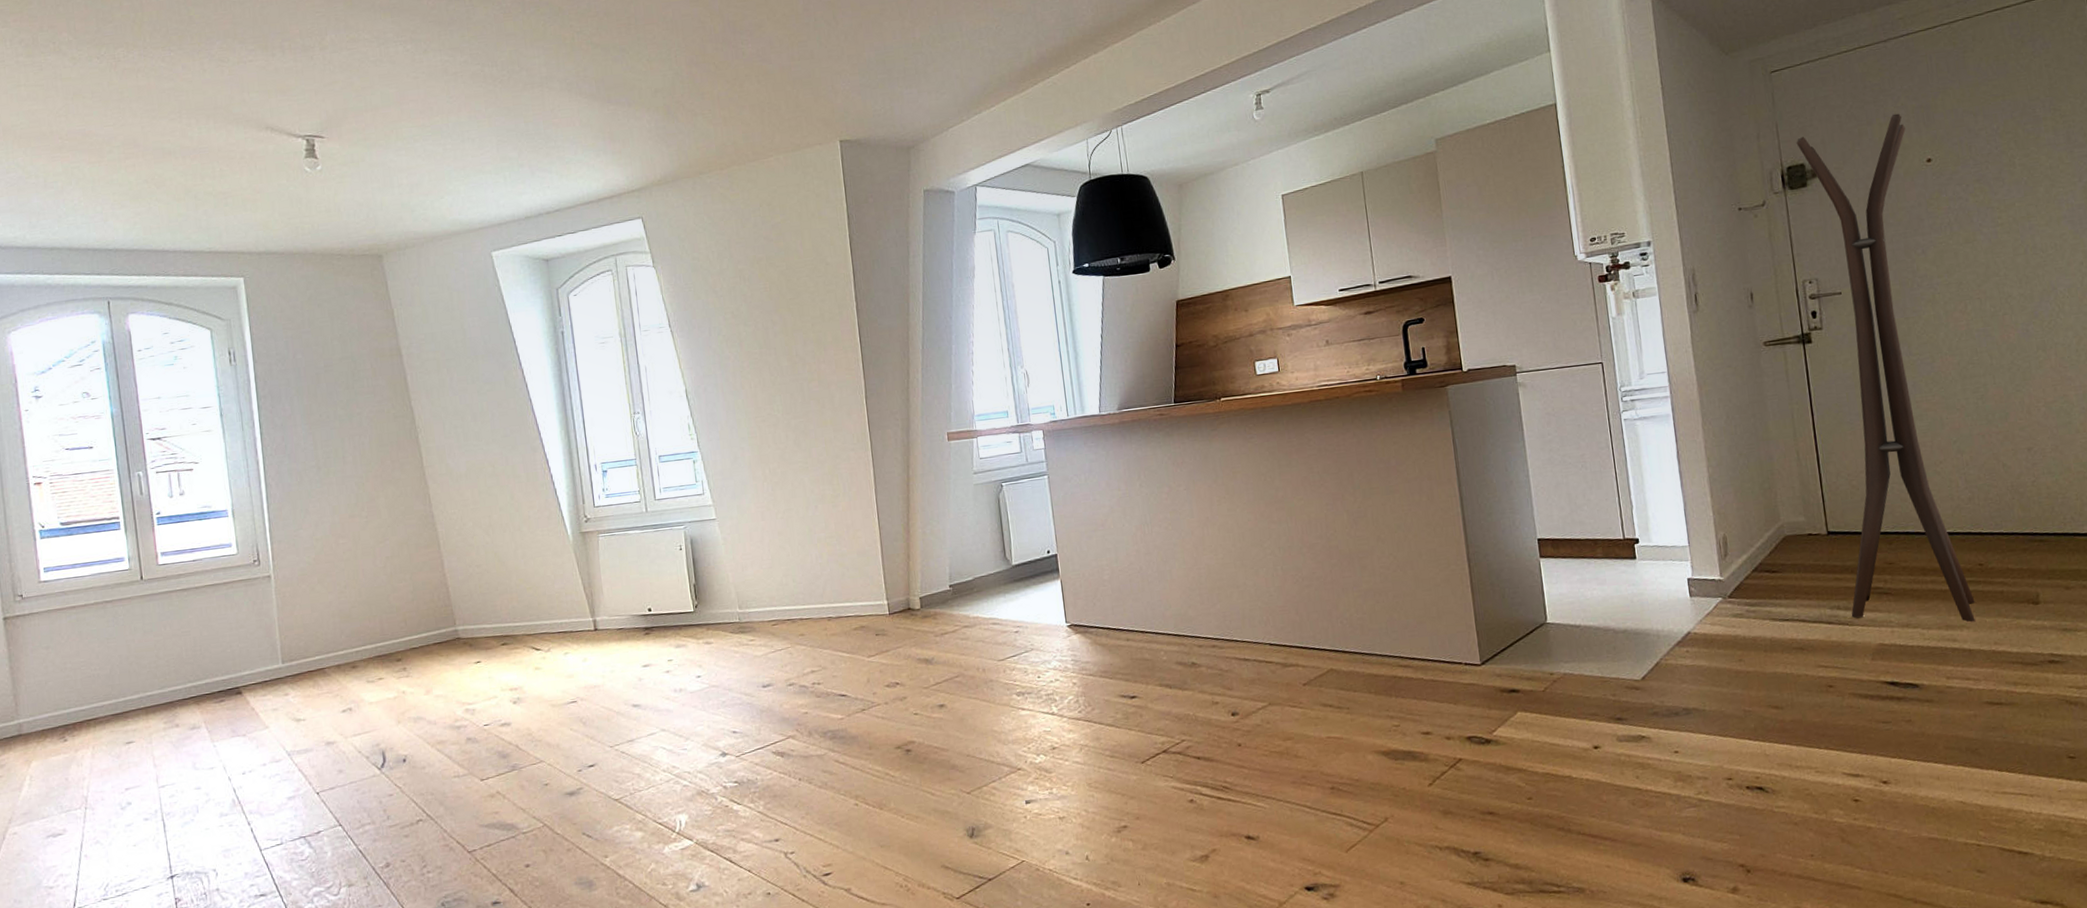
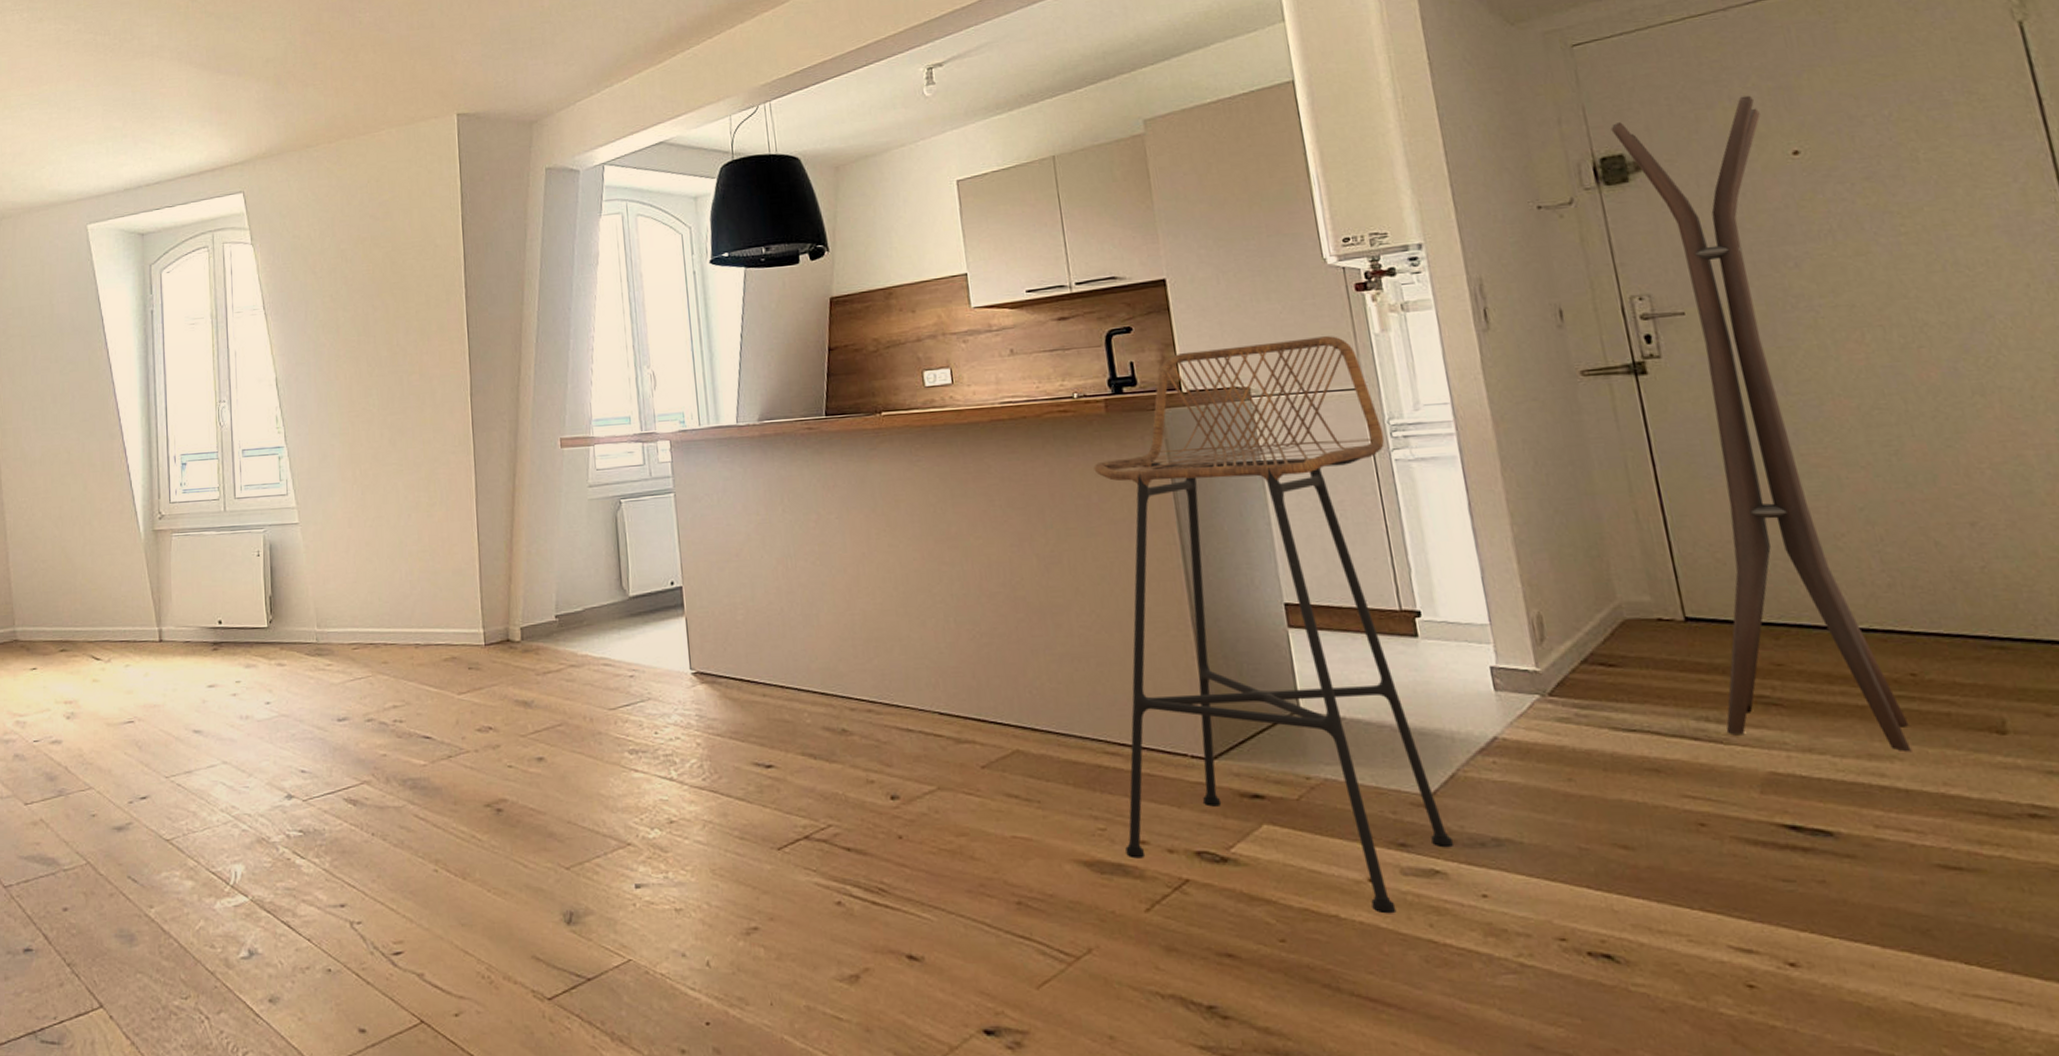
bar stool: none [1392,320,1655,772] -> present [1093,336,1453,914]

